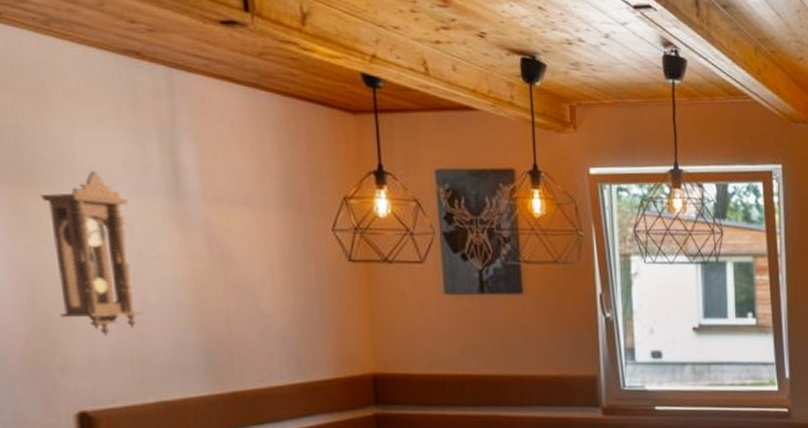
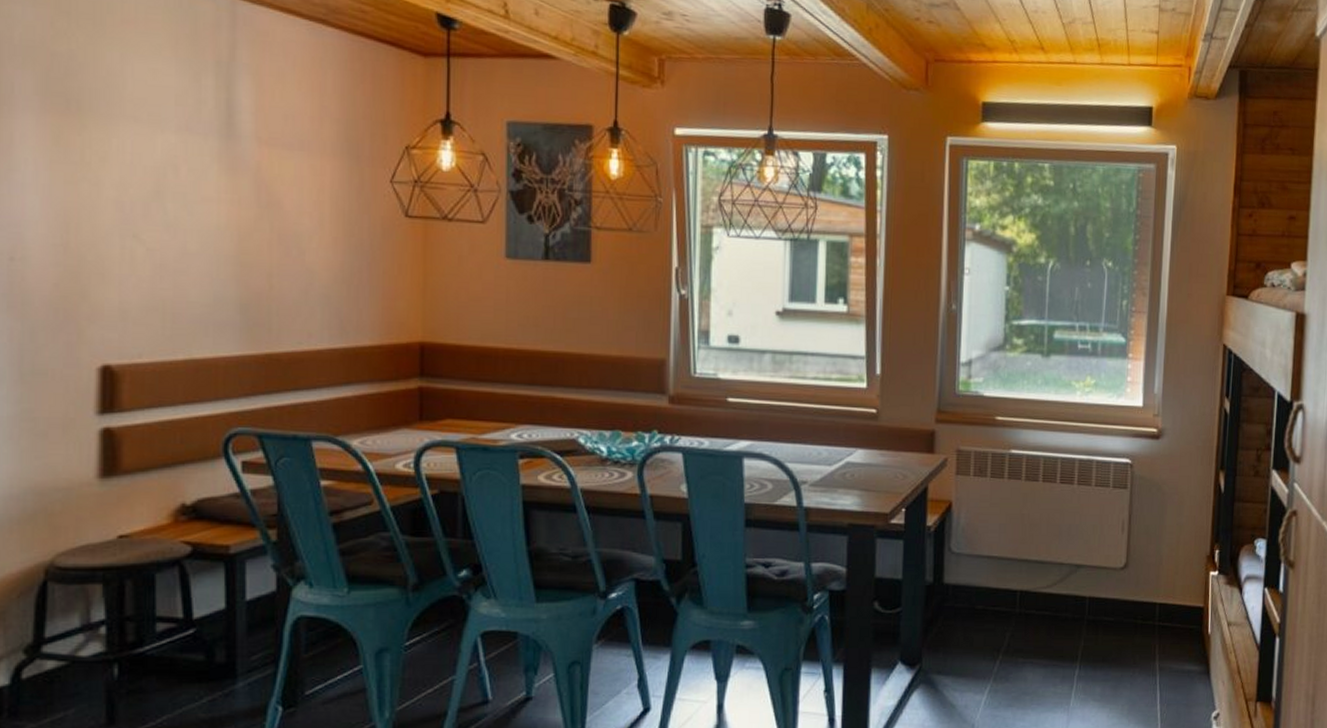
pendulum clock: present [40,170,142,336] -> none [85,104,180,284]

